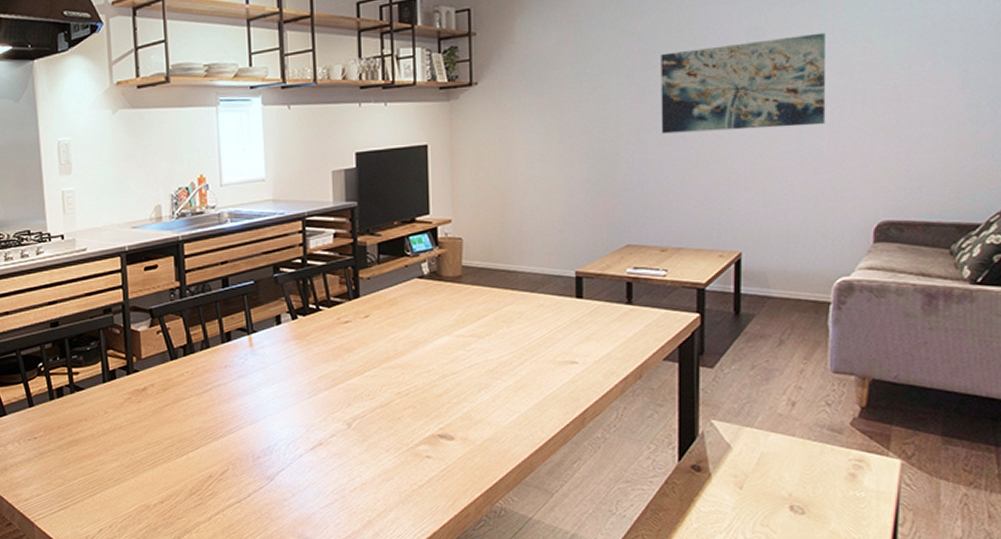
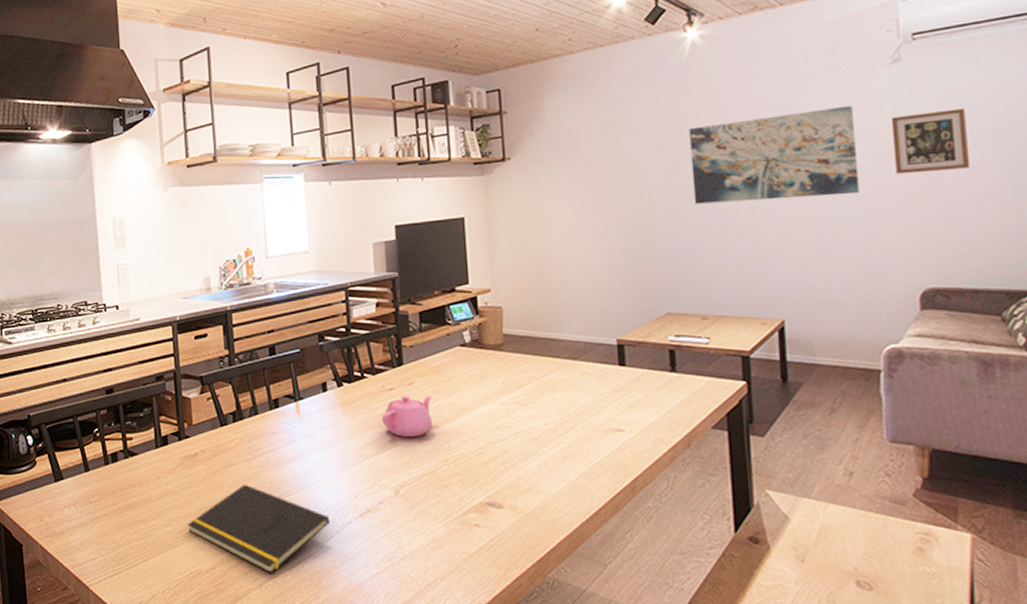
notepad: none [136,418,282,506] -> present [188,484,331,573]
teapot: none [336,328,388,370] -> present [381,395,433,437]
picture frame: none [861,37,935,106] -> present [891,108,969,175]

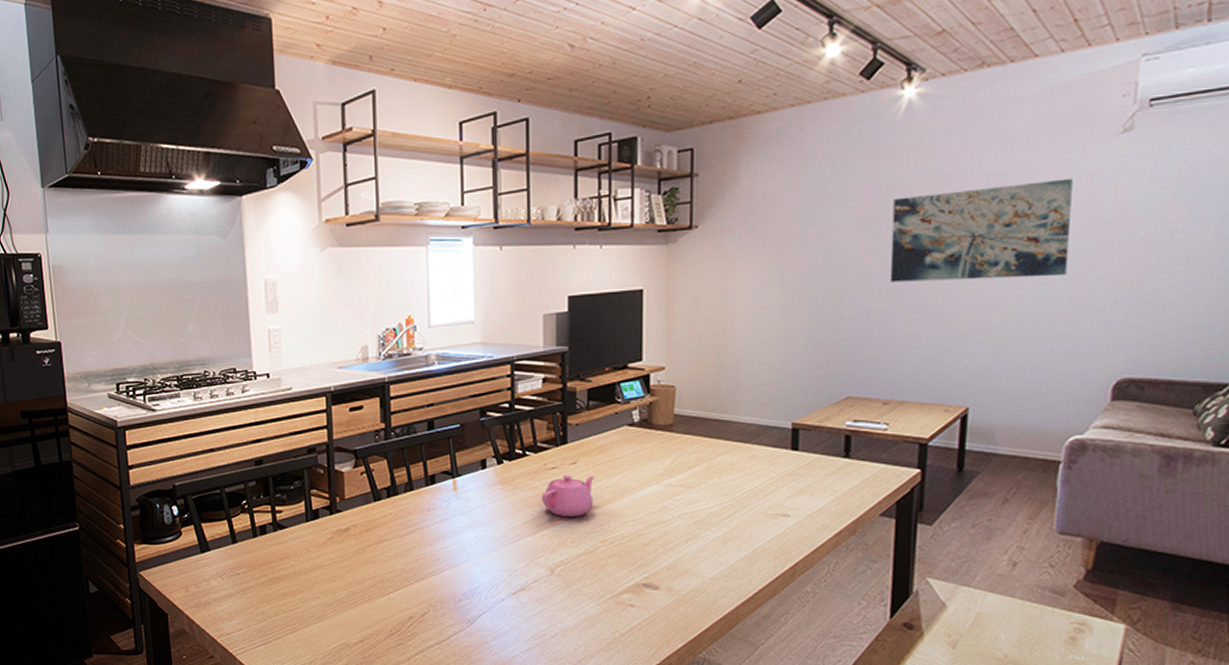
notepad: present [188,484,331,573] -> none [337,559,483,647]
picture frame: present [891,108,969,175] -> none [1109,185,1193,256]

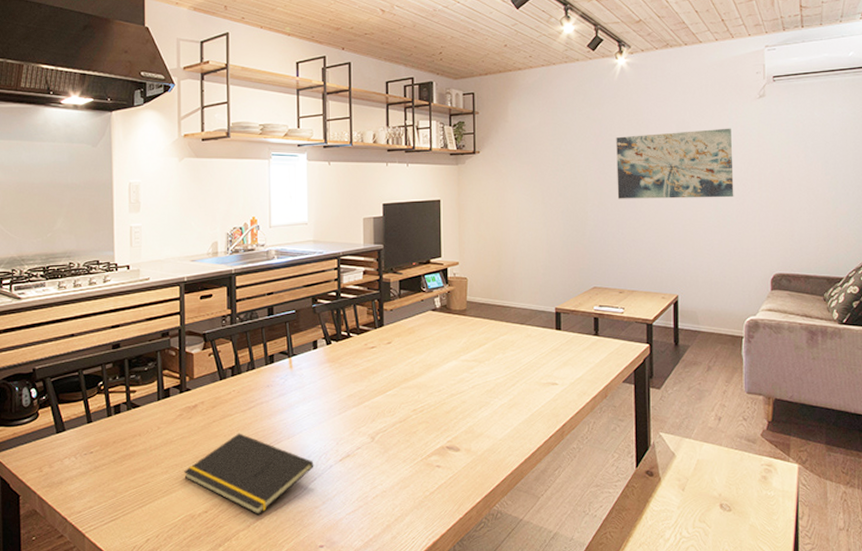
notepad: none [337,559,483,647] -> present [184,433,314,514]
teapot: present [541,475,596,517] -> none [363,353,407,389]

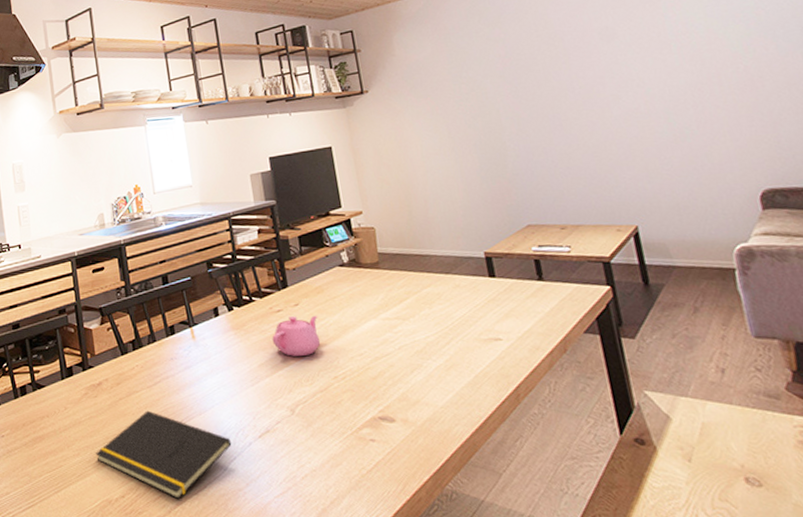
teapot: none [363,353,407,389] -> present [272,315,321,356]
wall art: present [616,128,734,199] -> none [526,27,689,124]

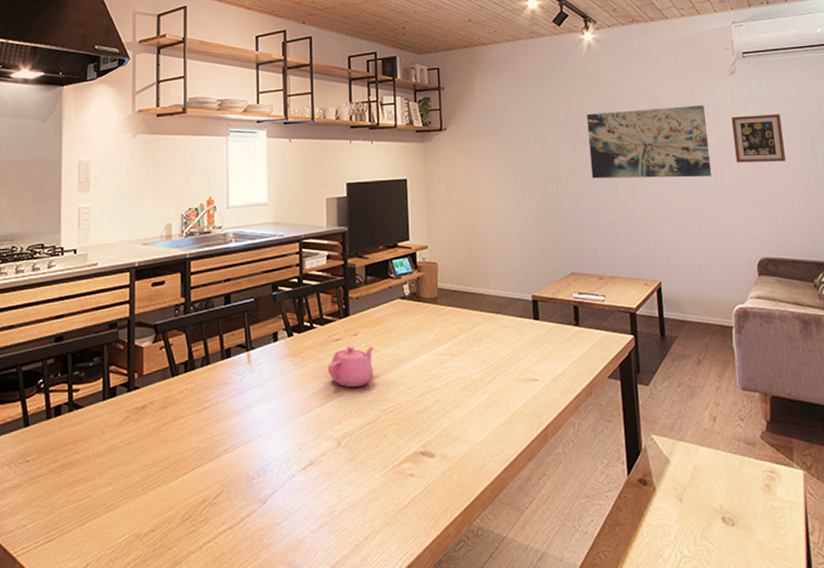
notepad: present [96,410,232,499] -> none [130,437,275,533]
wall art: none [526,27,689,124] -> present [587,105,712,179]
picture frame: none [706,24,785,87] -> present [731,114,786,163]

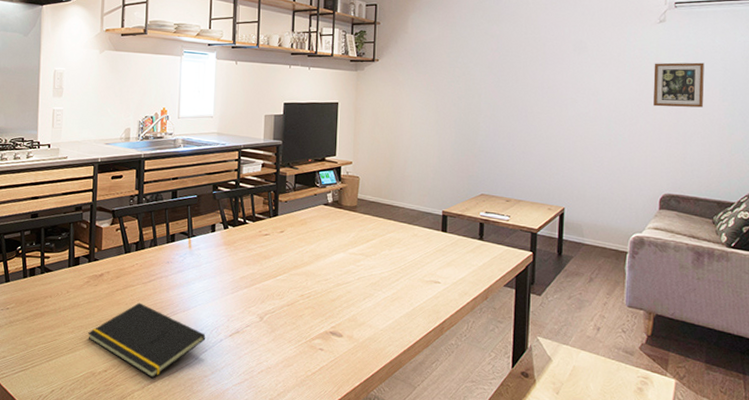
notepad: none [130,437,275,533] -> present [88,302,206,378]
teapot: present [327,346,375,387] -> none [256,241,298,275]
wall art: present [587,105,712,179] -> none [510,50,629,118]

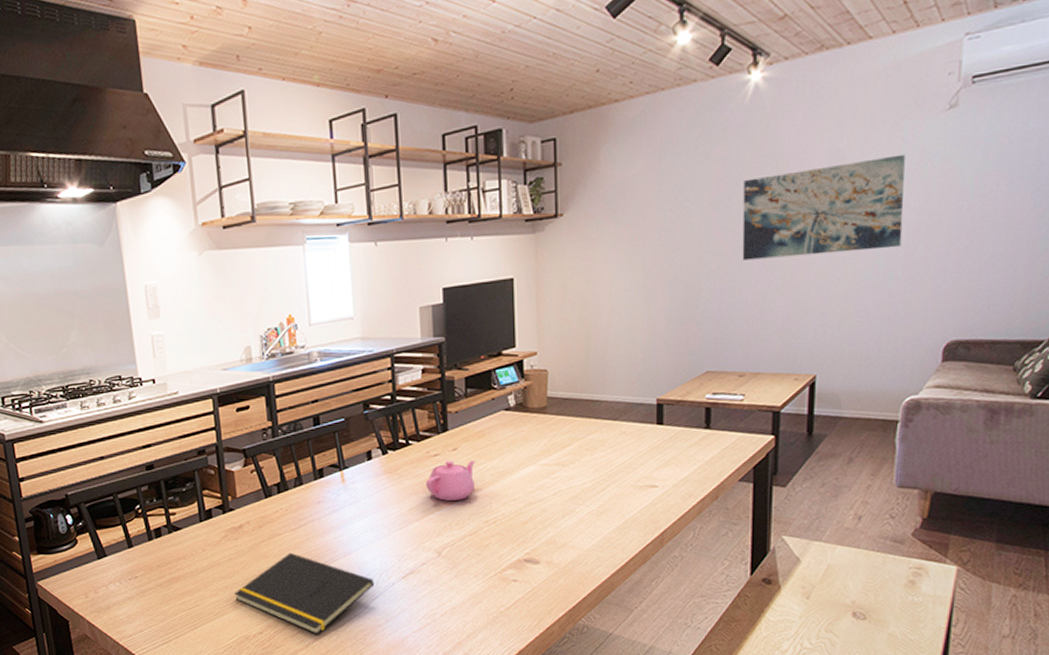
teapot: none [256,241,298,275] -> present [425,460,476,501]
wall art: none [510,50,629,118] -> present [742,154,905,261]
picture frame: present [653,62,704,108] -> none [938,156,1011,227]

